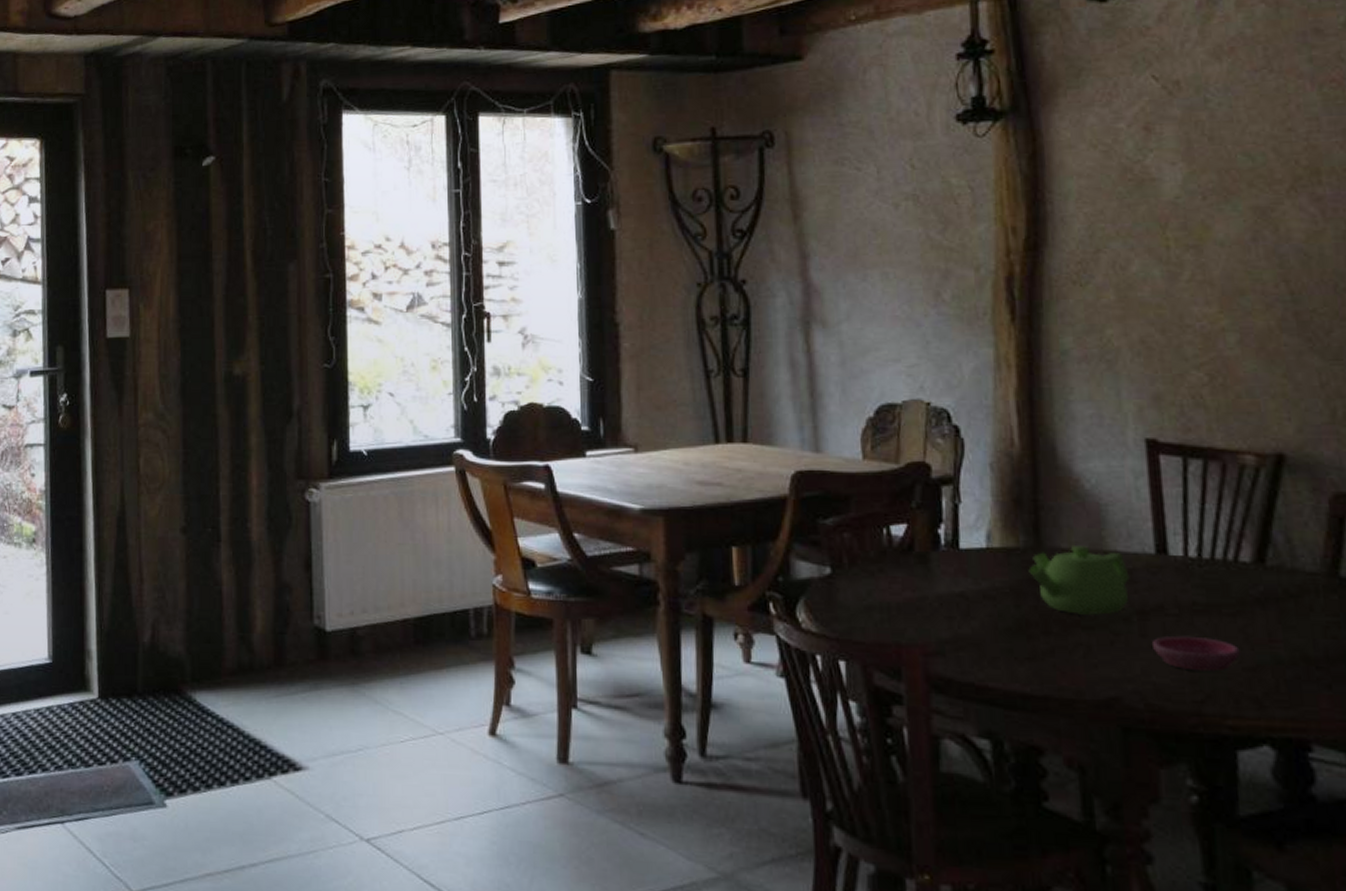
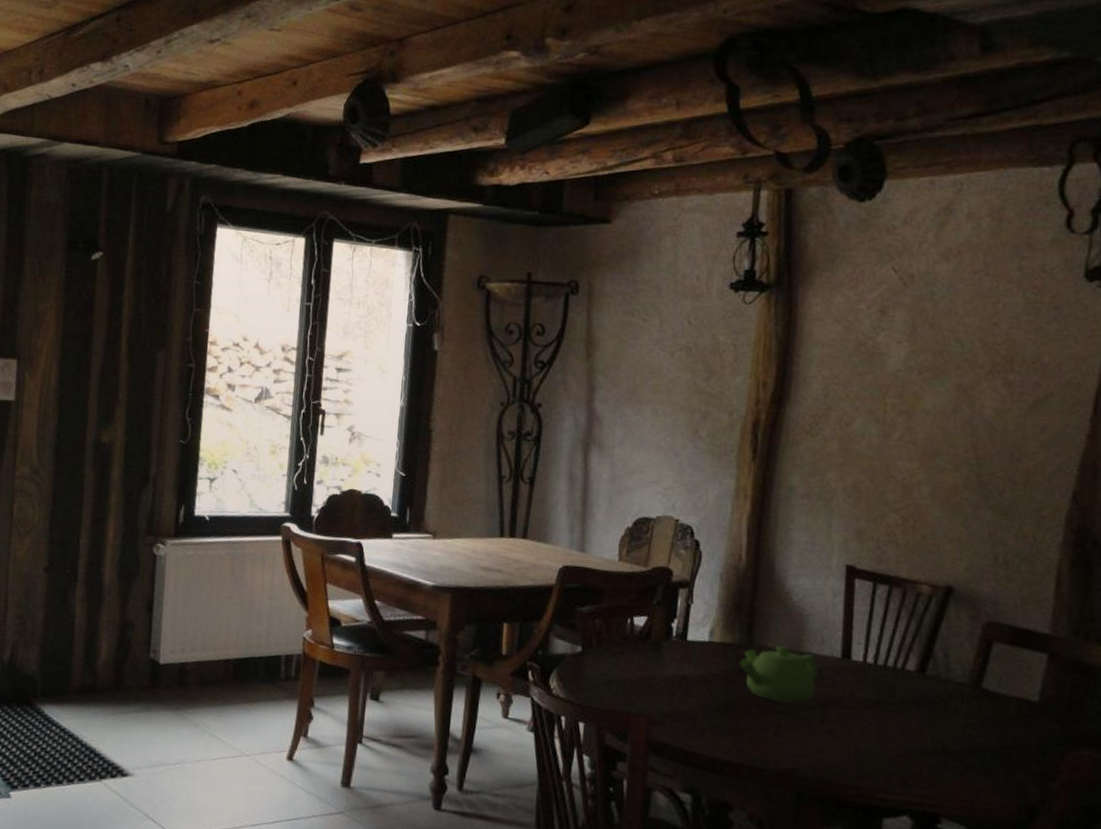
saucer: present [1153,635,1240,672] -> none [829,724,896,755]

